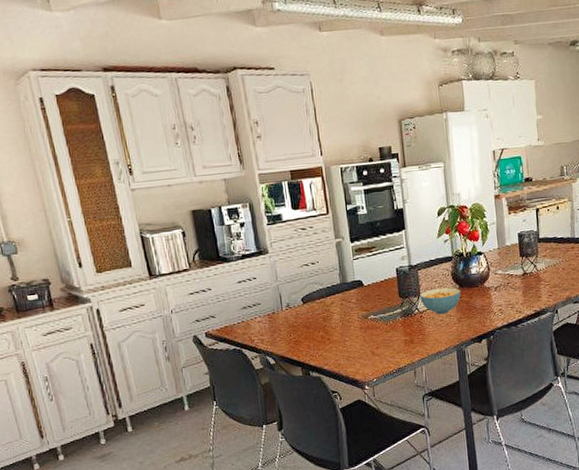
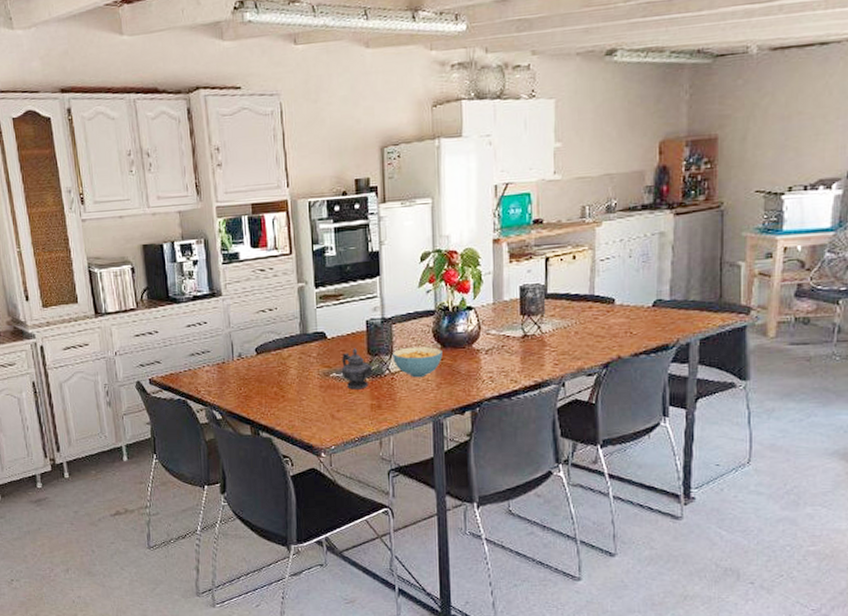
teapot: none [377,293,404,329] -> present [341,348,373,390]

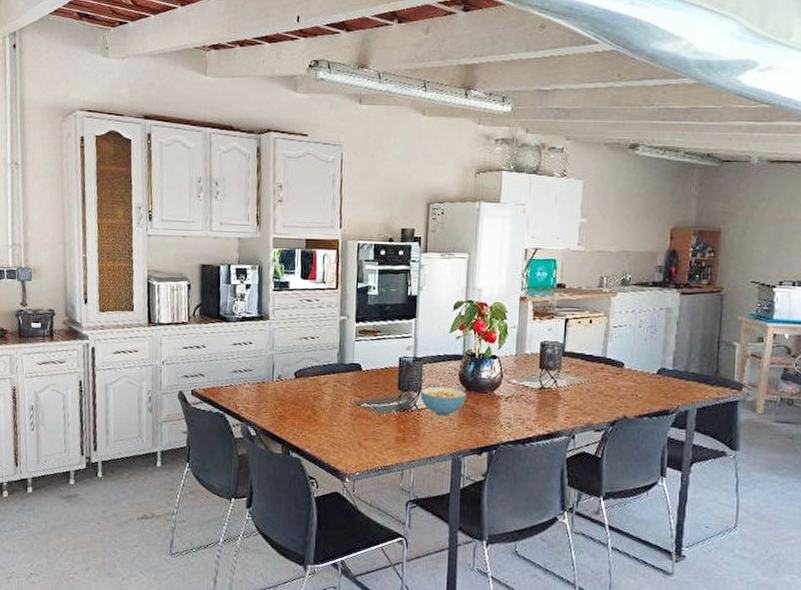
teapot: present [341,348,373,390] -> none [372,382,401,422]

